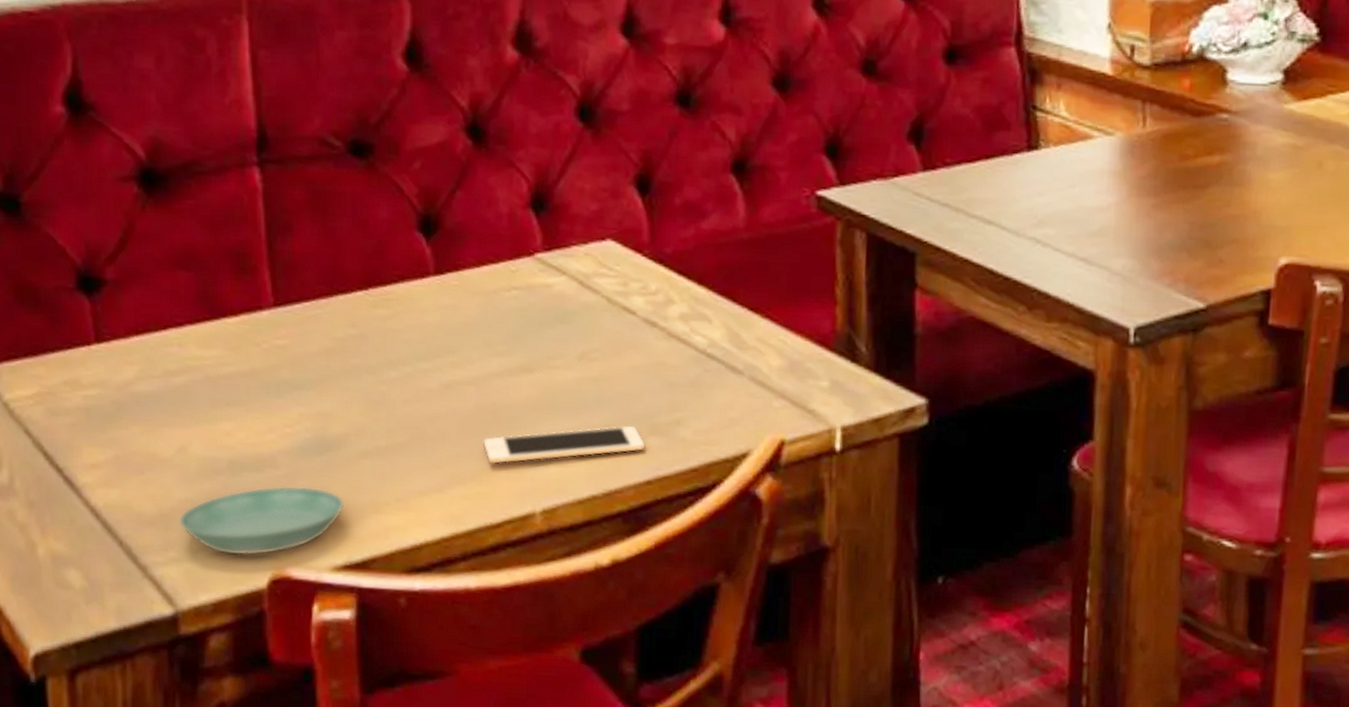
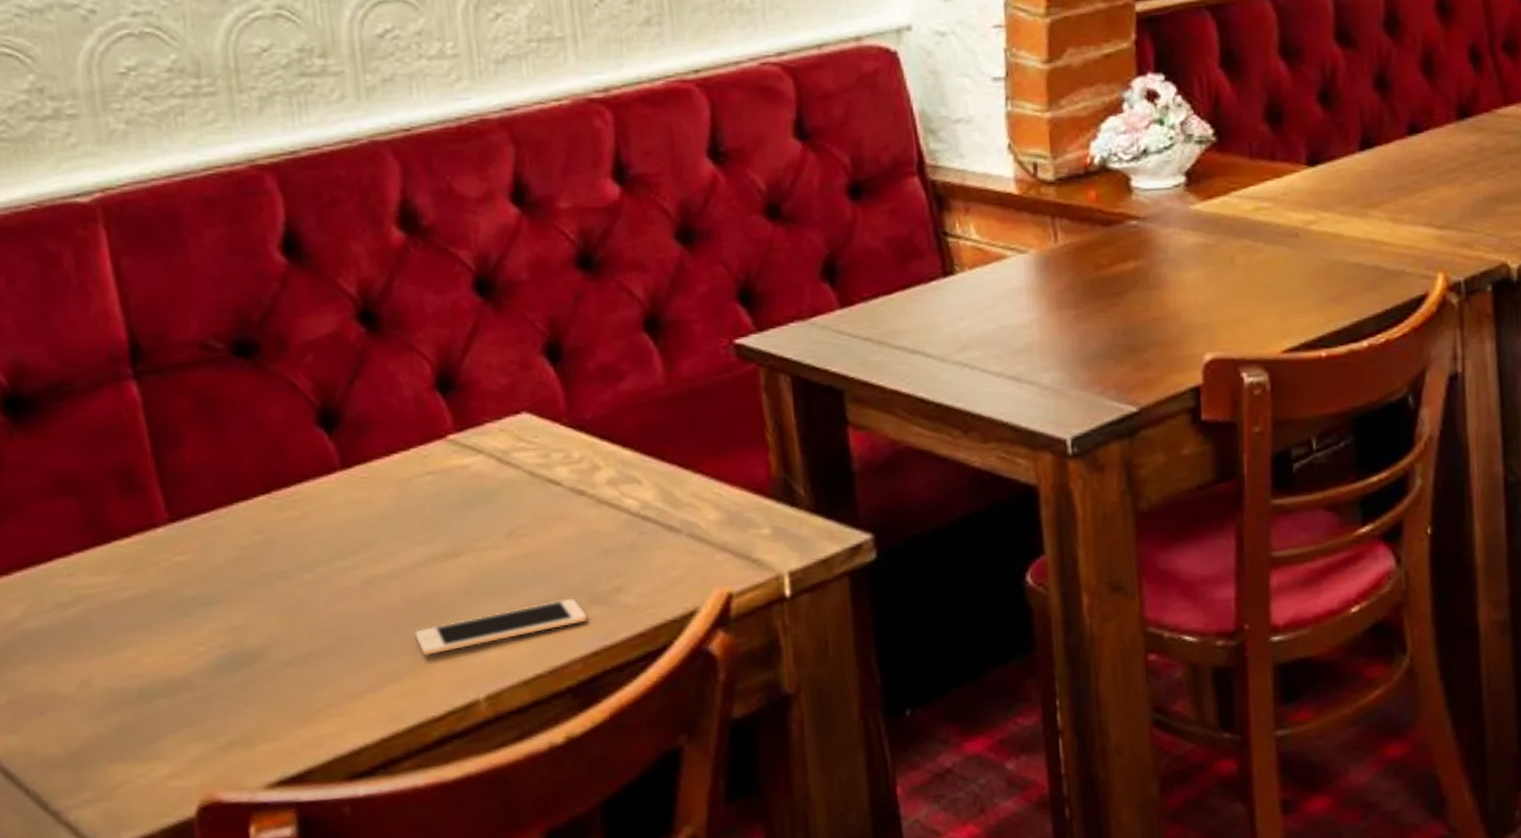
saucer: present [178,485,345,556] -> none [89,704,272,788]

